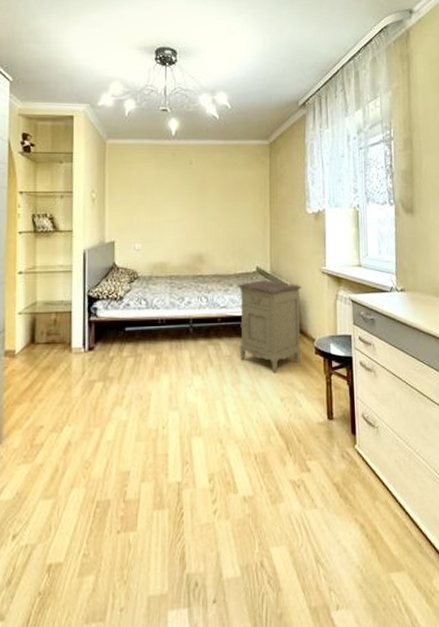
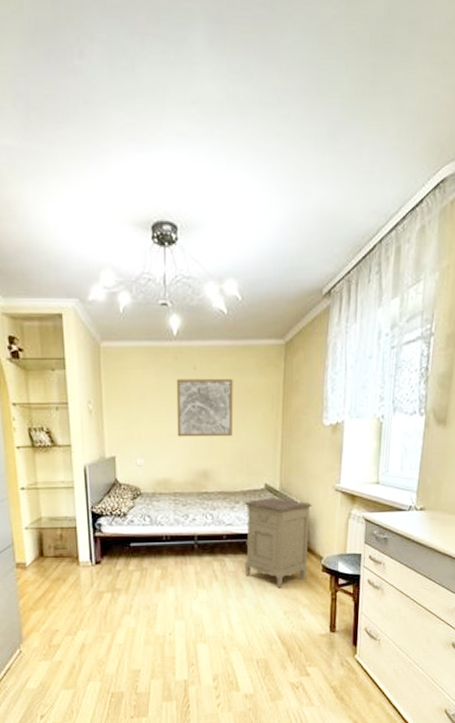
wall art: none [174,172,225,224] -> present [176,379,233,437]

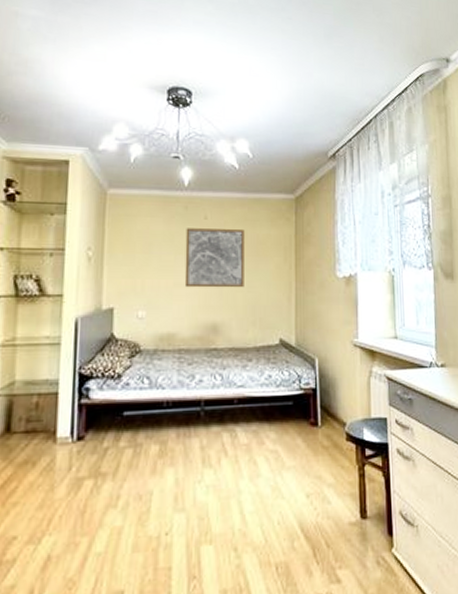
nightstand: present [244,497,312,589] -> none [257,354,331,464]

